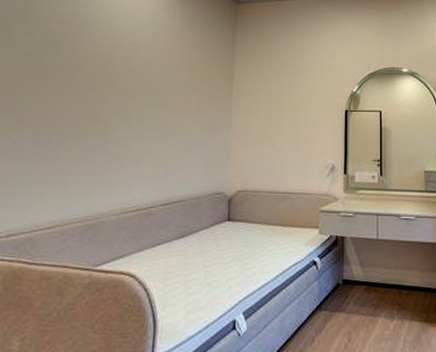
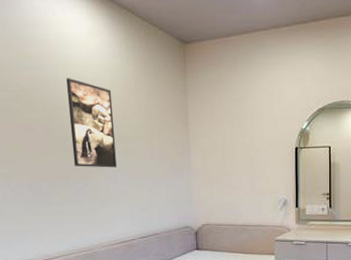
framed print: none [94,26,153,123] -> present [66,78,117,168]

